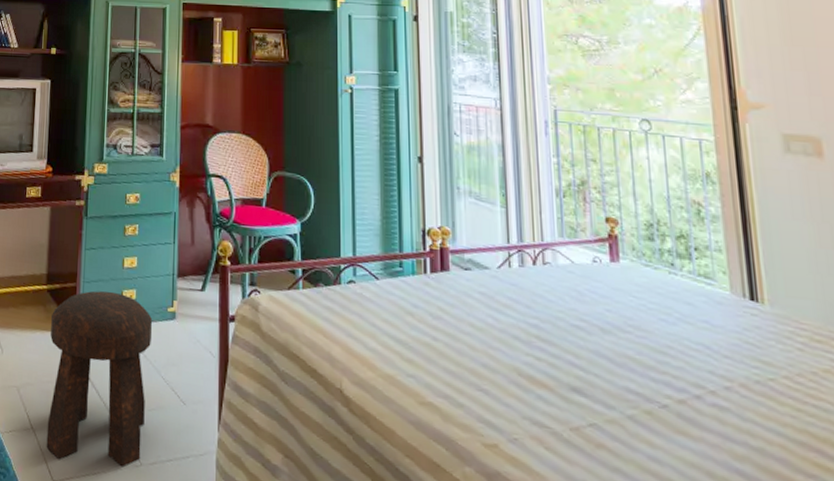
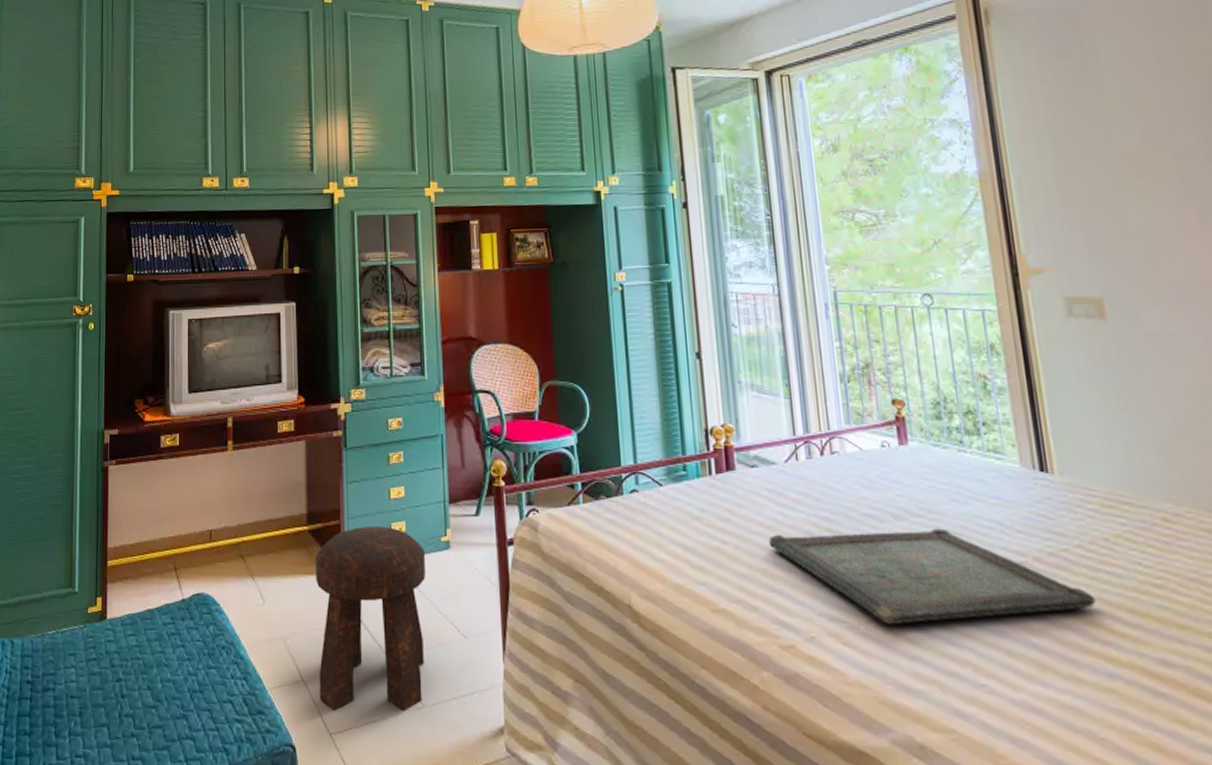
serving tray: none [477,336,802,440] -> present [768,528,1096,626]

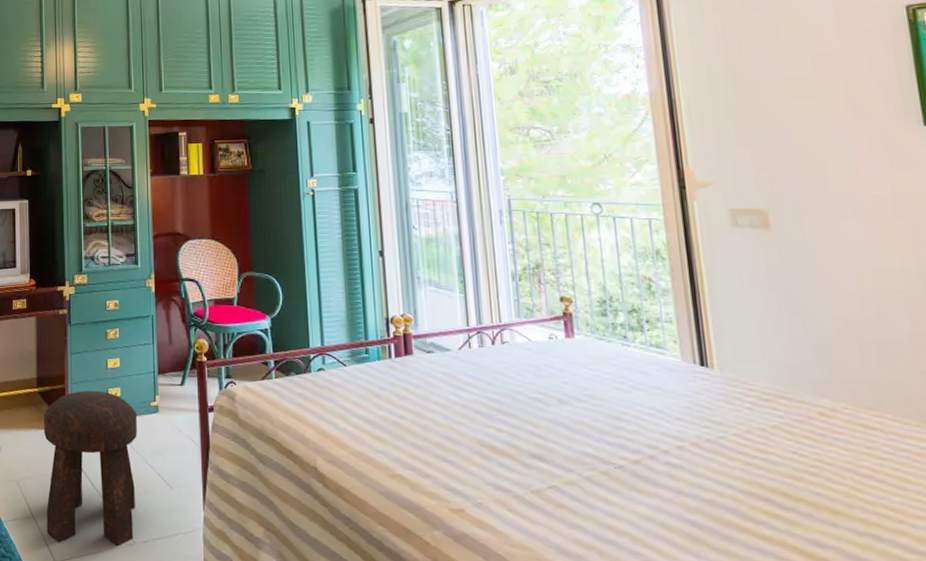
serving tray: present [768,528,1096,626] -> none [441,412,751,497]

